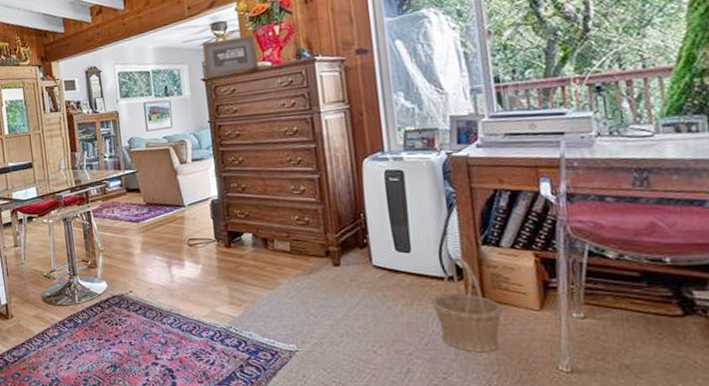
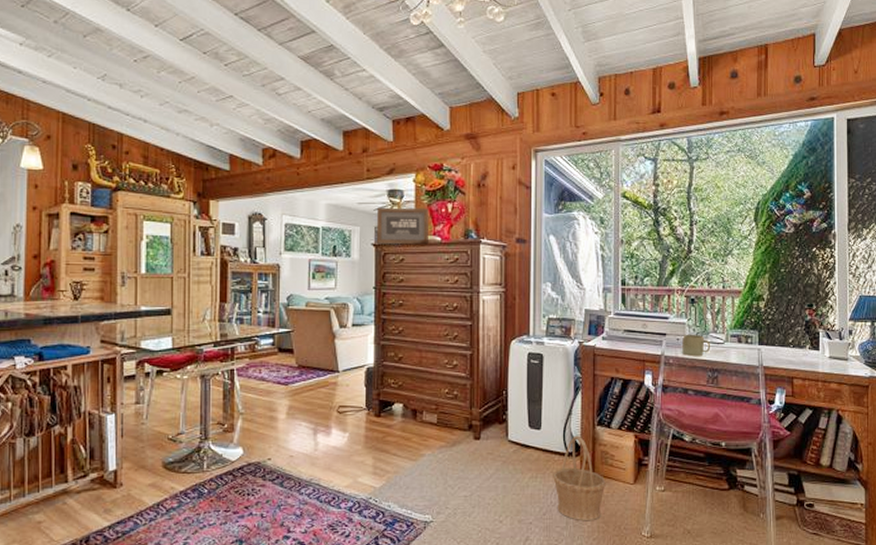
mug: none [588,128,634,157] -> present [682,334,711,357]

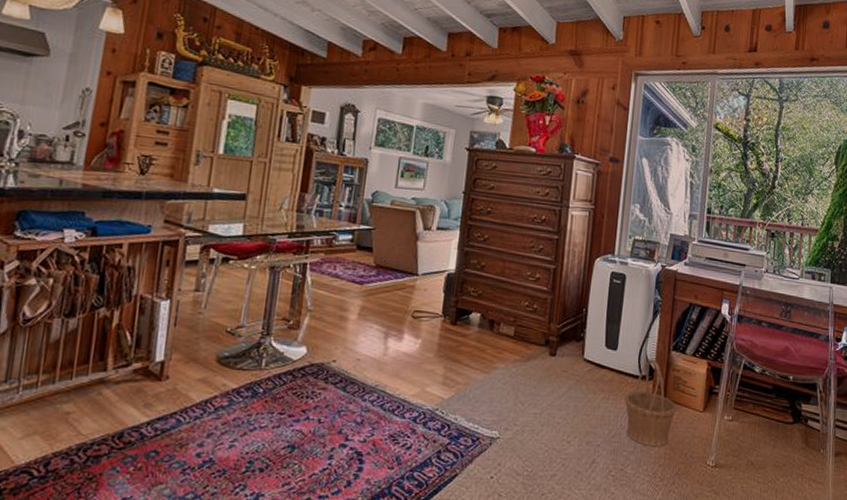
picture frame: present [376,207,429,245] -> none [470,112,526,155]
mug: present [682,334,711,357] -> none [759,266,787,291]

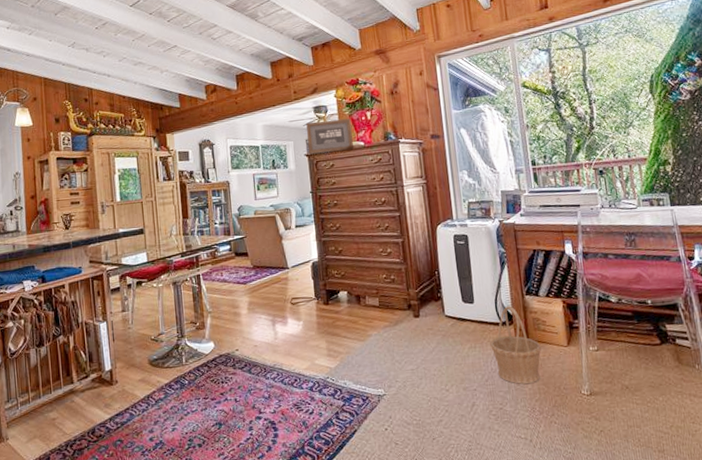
picture frame: none [470,112,526,155] -> present [306,118,354,155]

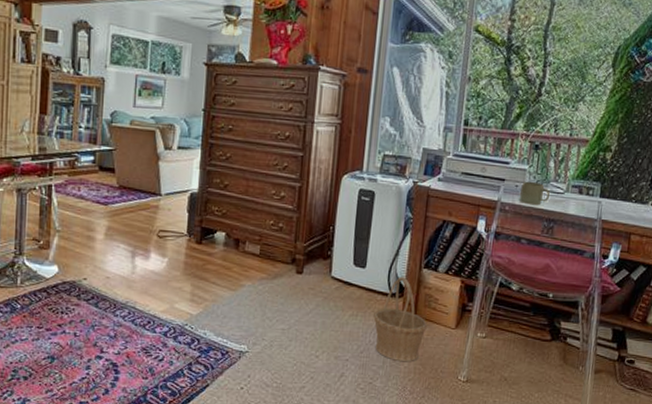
picture frame: present [306,118,354,155] -> none [208,23,267,68]
mug: none [596,202,625,224] -> present [520,181,551,206]

